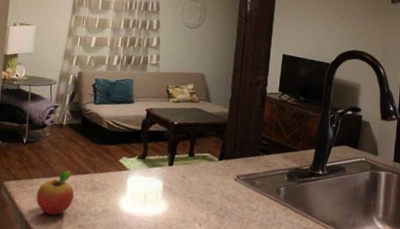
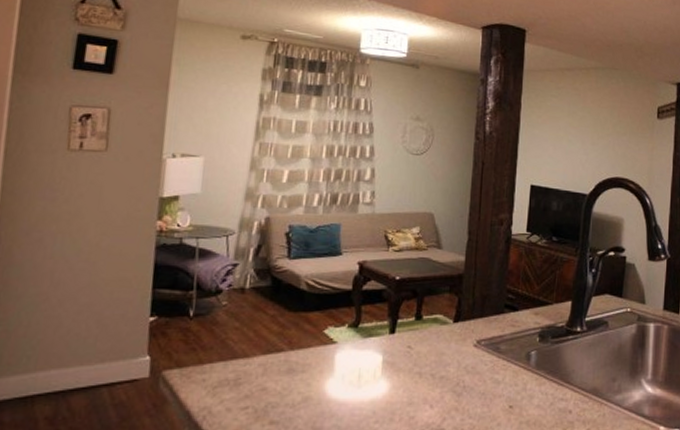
fruit: present [36,170,75,216] -> none [209,350,264,412]

